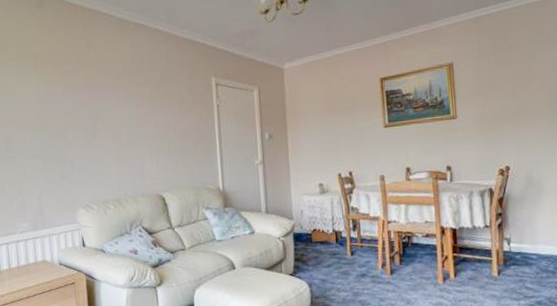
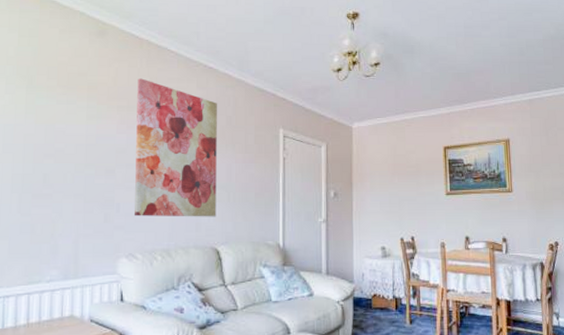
wall art: none [76,43,159,172] -> present [135,78,217,217]

